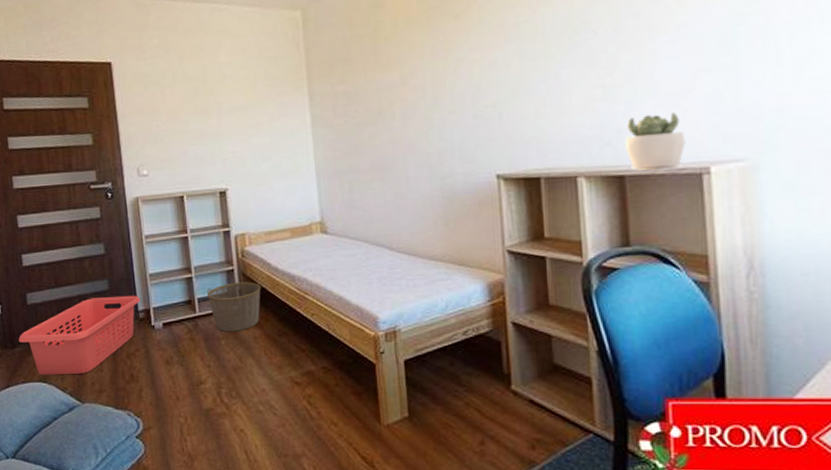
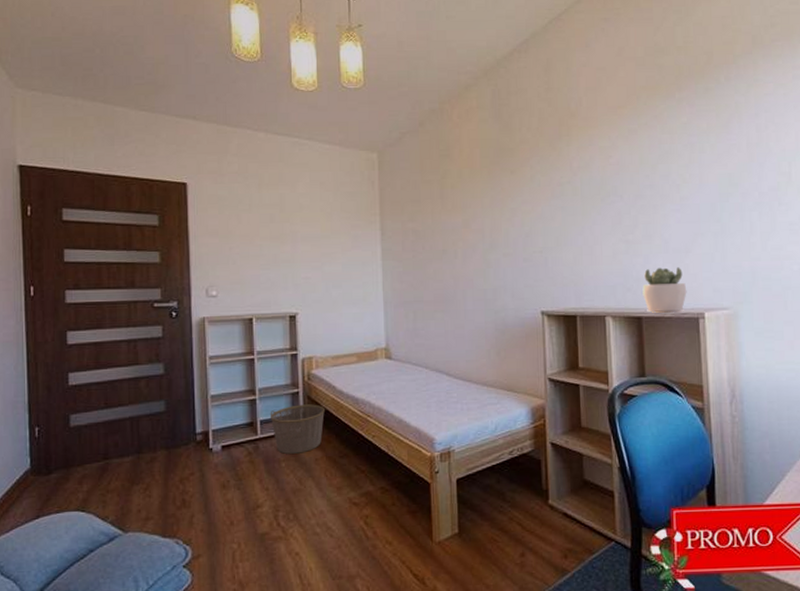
laundry basket: present [18,295,140,375] -> none [55,417,199,504]

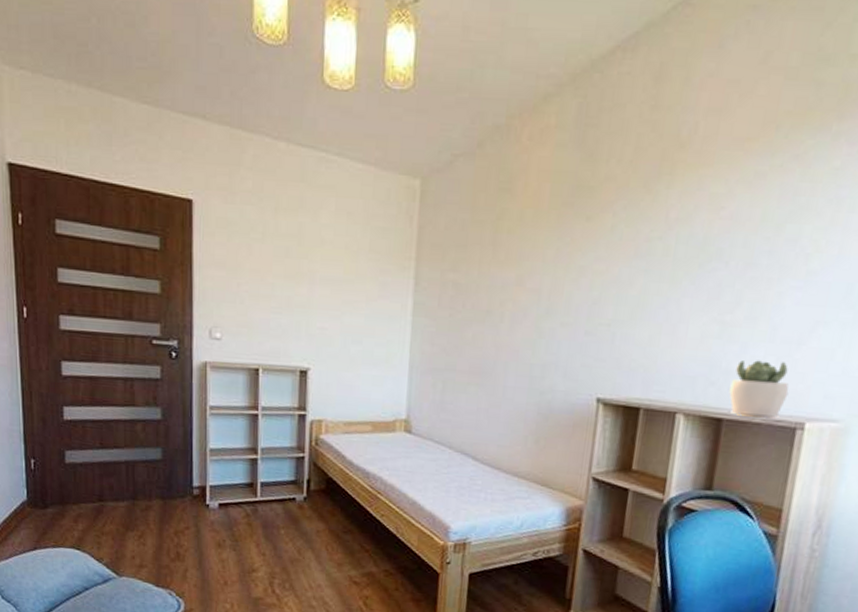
basket: present [269,404,326,454] -> none [271,470,333,523]

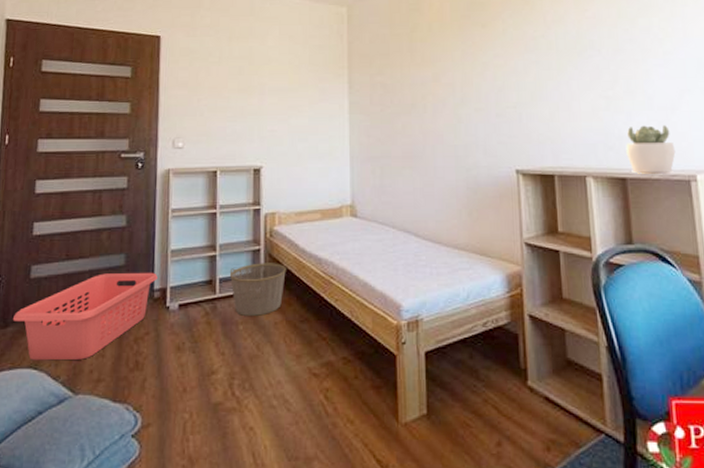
laundry basket: none [51,465,196,546] -> present [12,272,157,361]
basket: none [271,470,333,523] -> present [229,263,287,316]

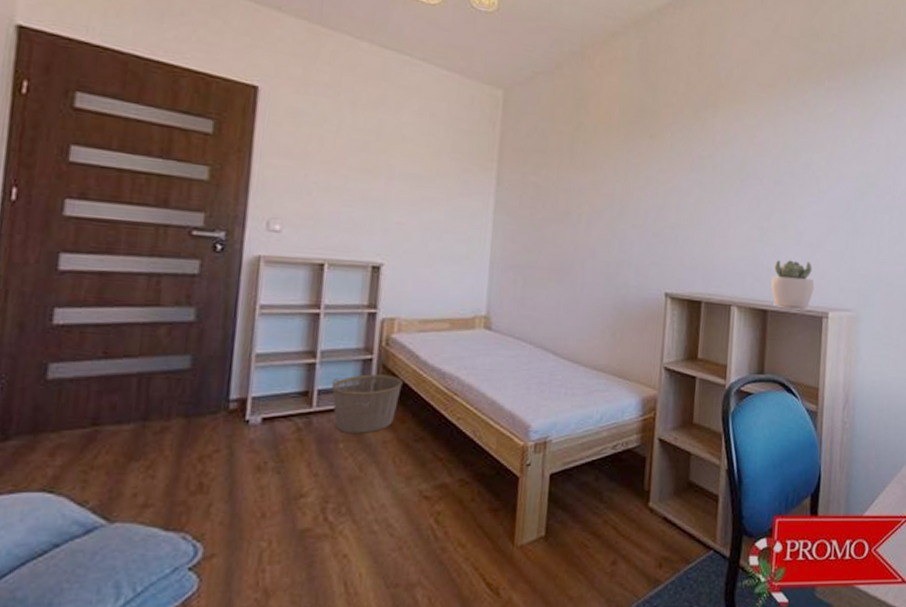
laundry basket: present [12,272,157,361] -> none [16,377,235,483]

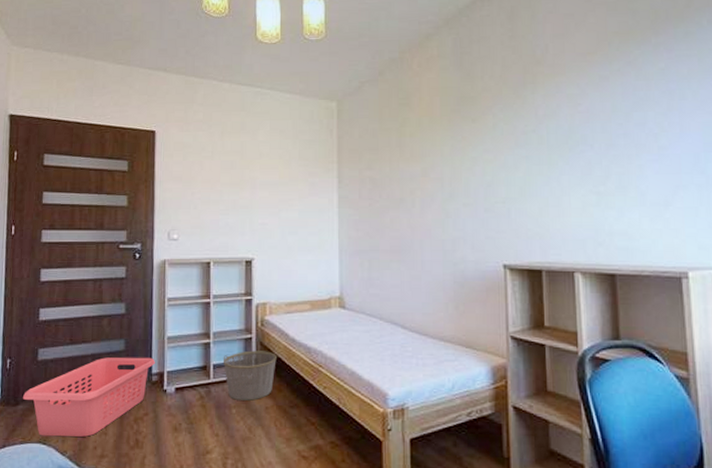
laundry basket: none [16,377,235,483] -> present [22,357,155,437]
succulent plant: present [771,260,815,308] -> none [616,222,667,269]

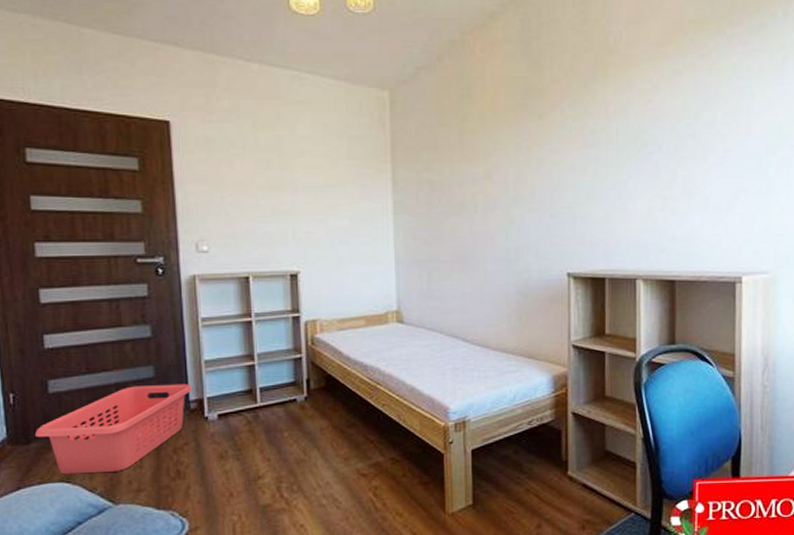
basket: present [222,350,278,401] -> none [270,371,332,423]

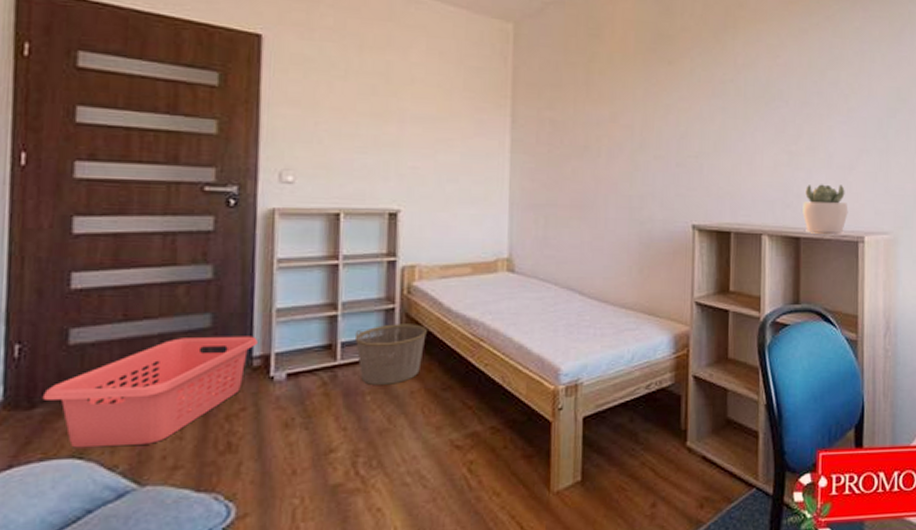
basket: none [270,371,332,423] -> present [354,324,428,385]
succulent plant: none [677,227,725,275] -> present [802,184,848,233]

